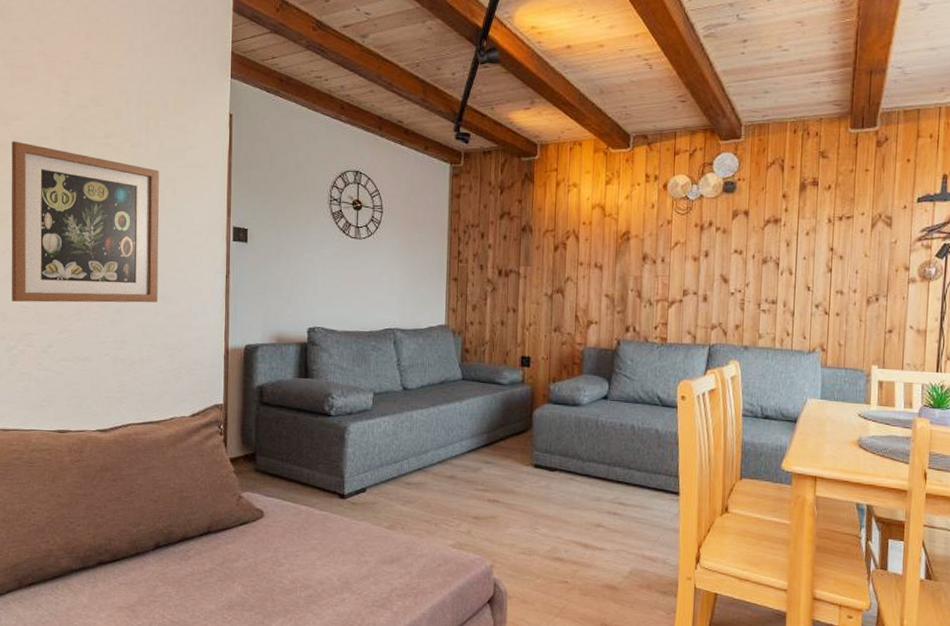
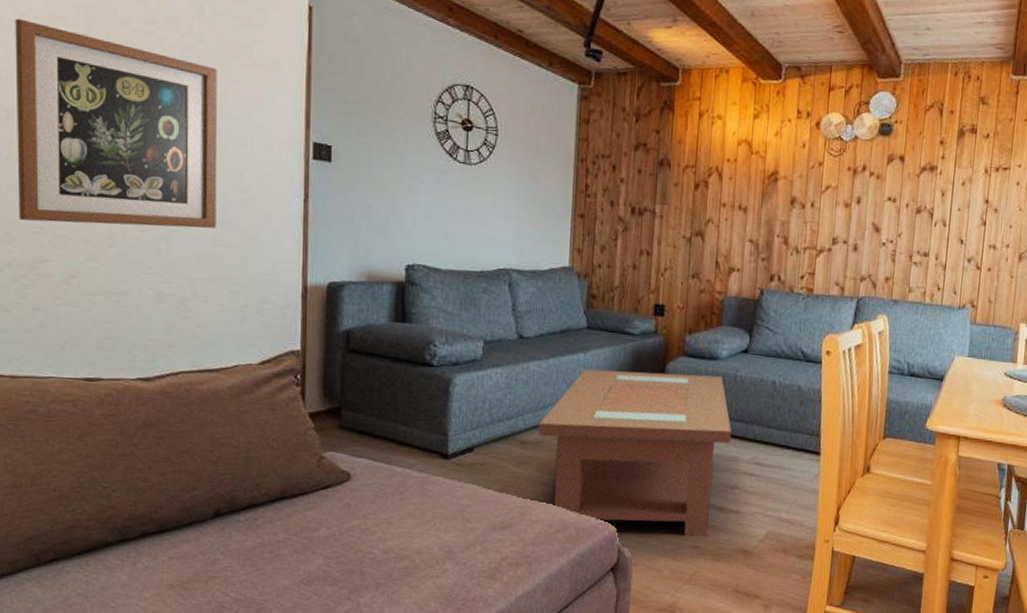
coffee table: none [421,417,595,572] -> present [538,369,731,537]

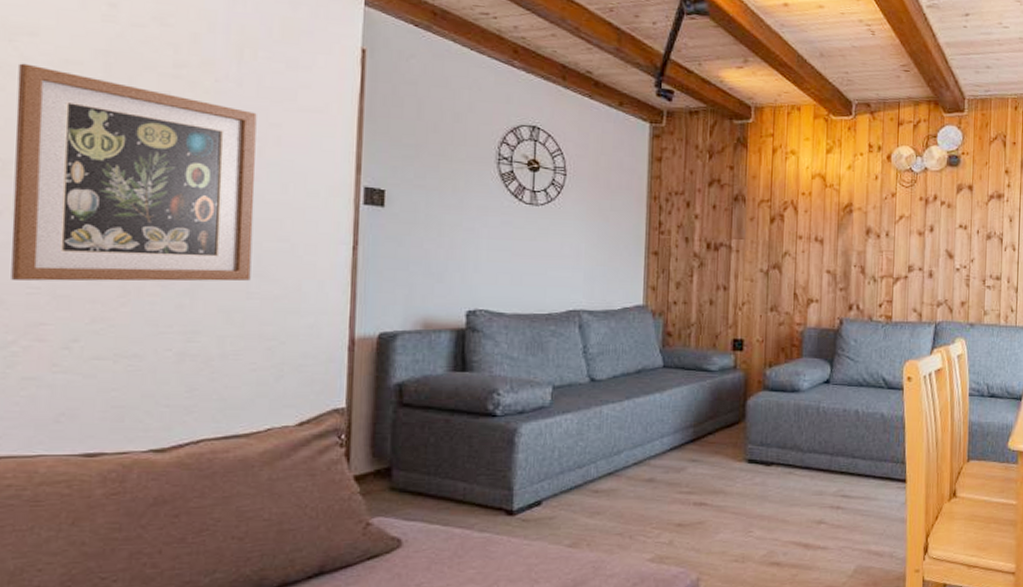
coffee table: present [538,369,731,537] -> none [612,409,816,579]

